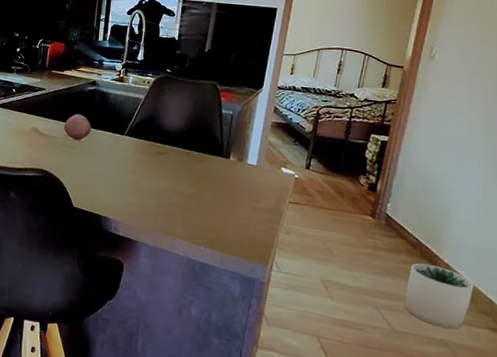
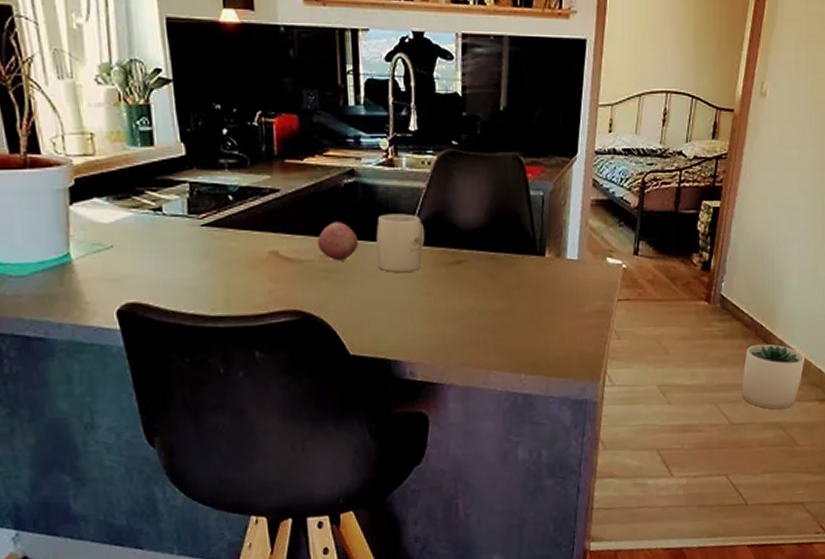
mug: none [102,113,140,155] -> present [376,213,425,272]

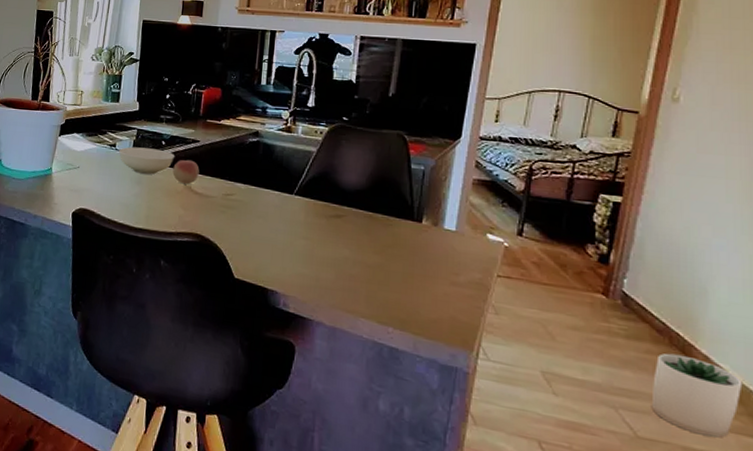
bowl: none [167,207,250,244] -> present [118,146,175,175]
fruit: none [250,216,286,250] -> present [172,159,200,185]
fruit: present [317,221,359,261] -> none [221,169,255,201]
mug: present [376,213,425,272] -> none [267,168,312,218]

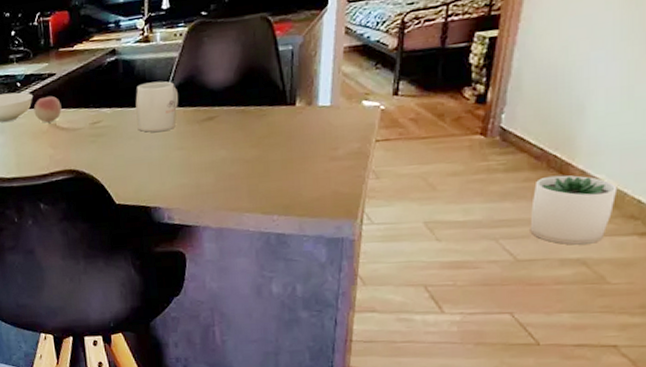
mug: none [267,168,312,218] -> present [135,81,179,132]

